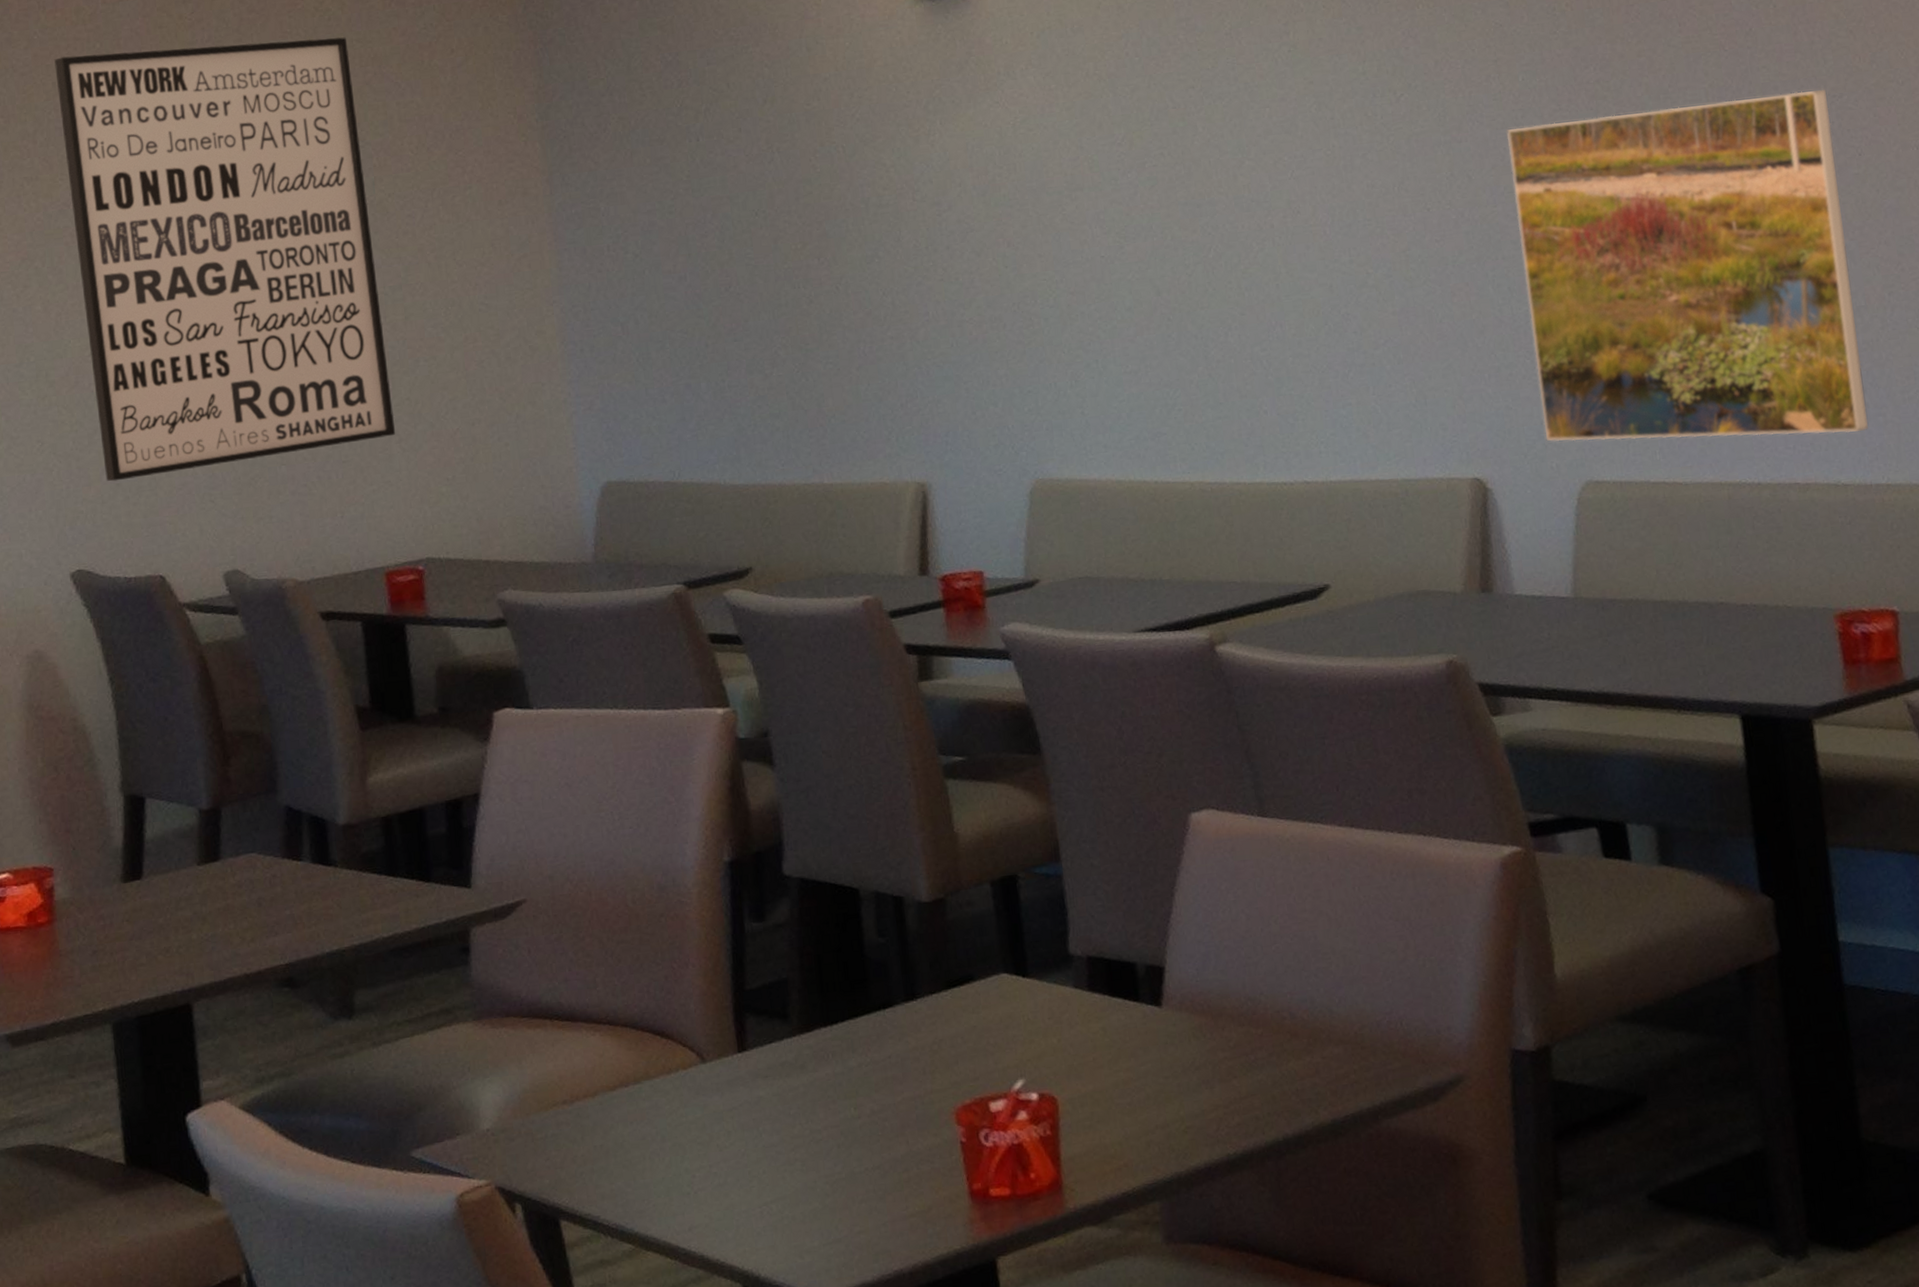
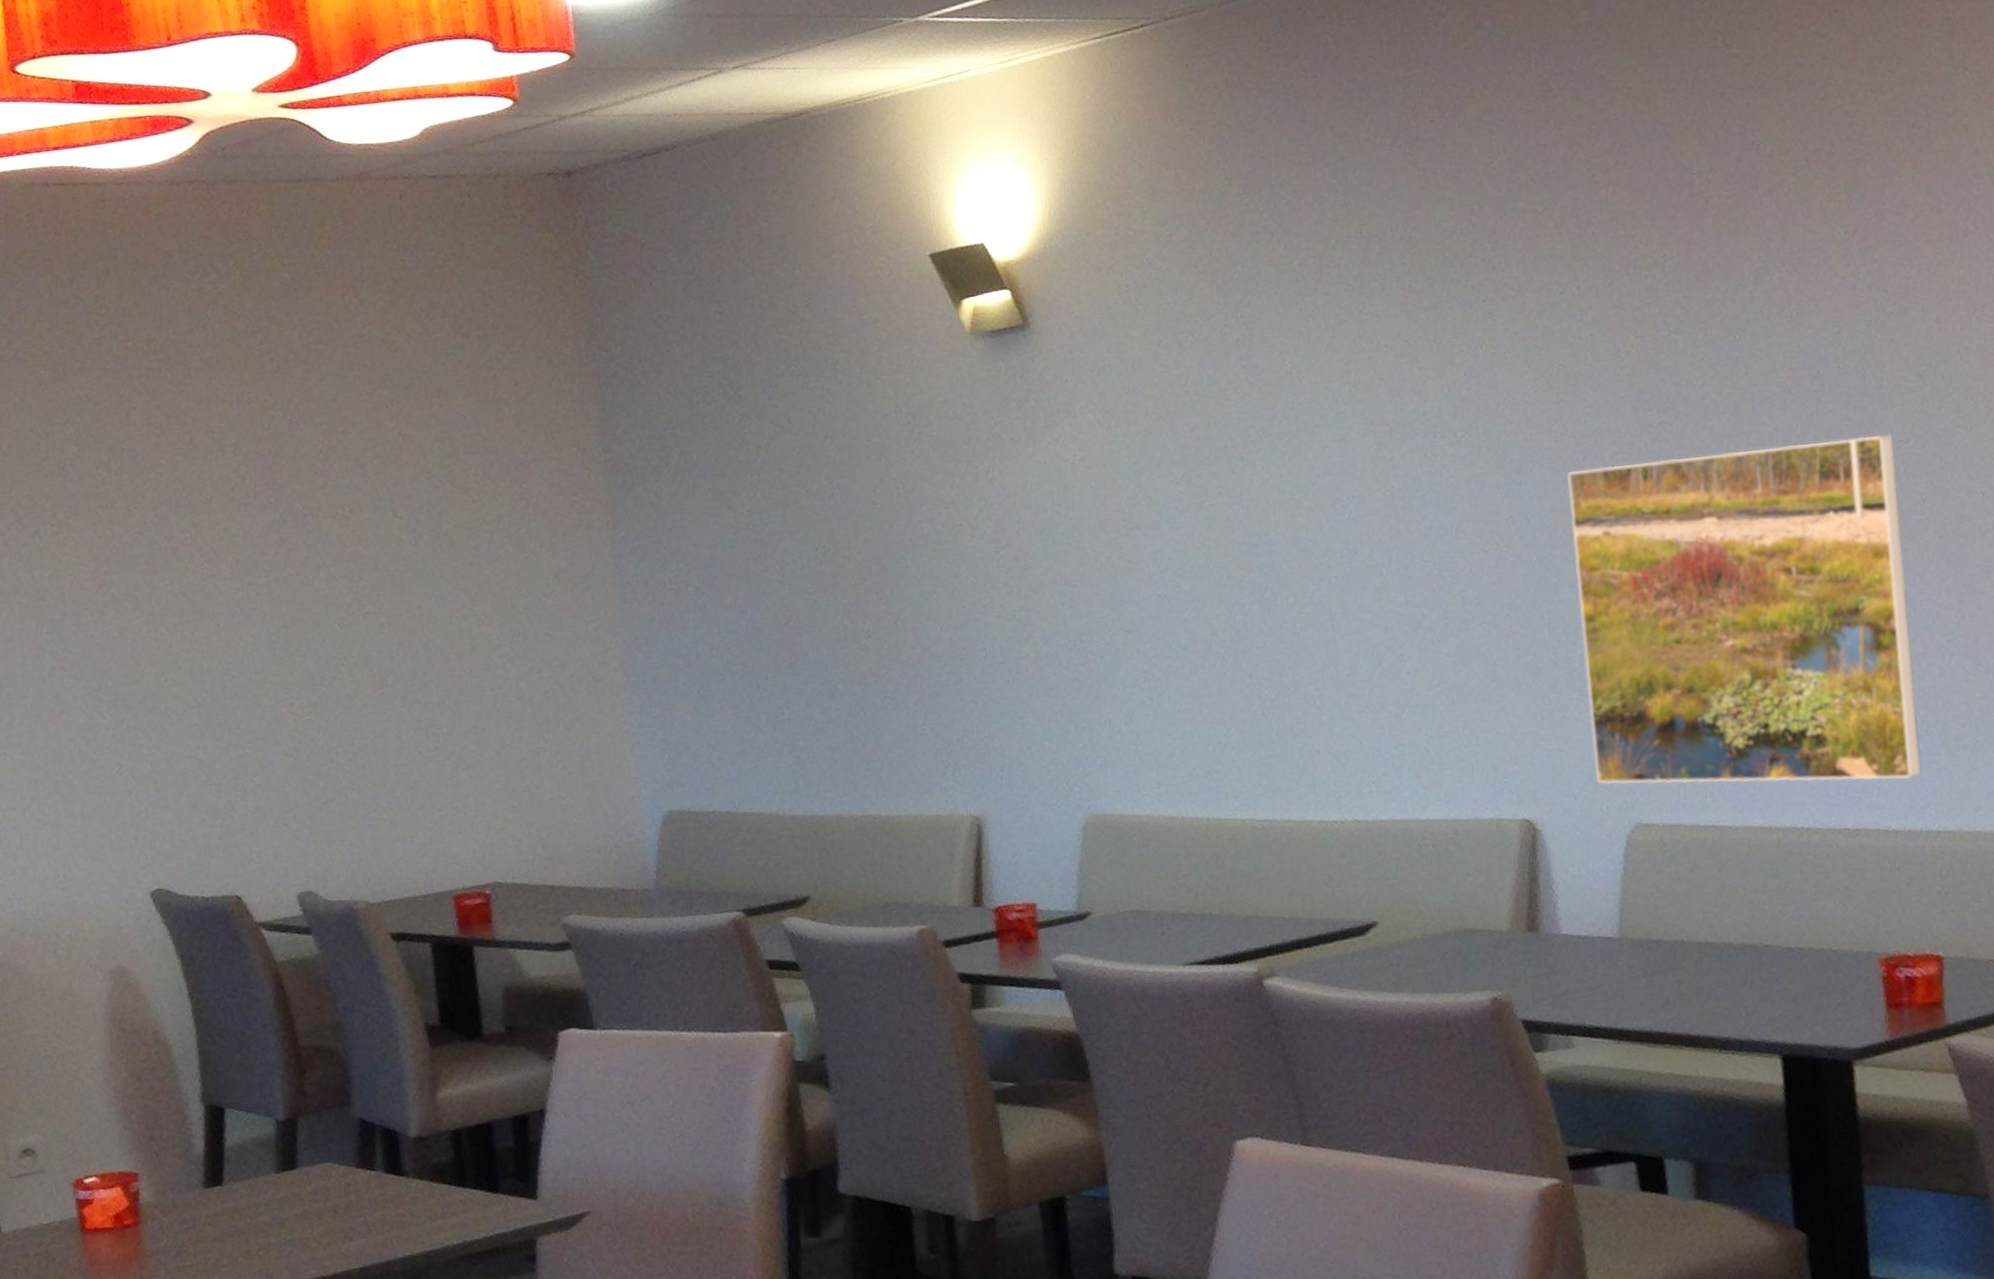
wall art: present [54,37,396,482] -> none [127,369,463,804]

